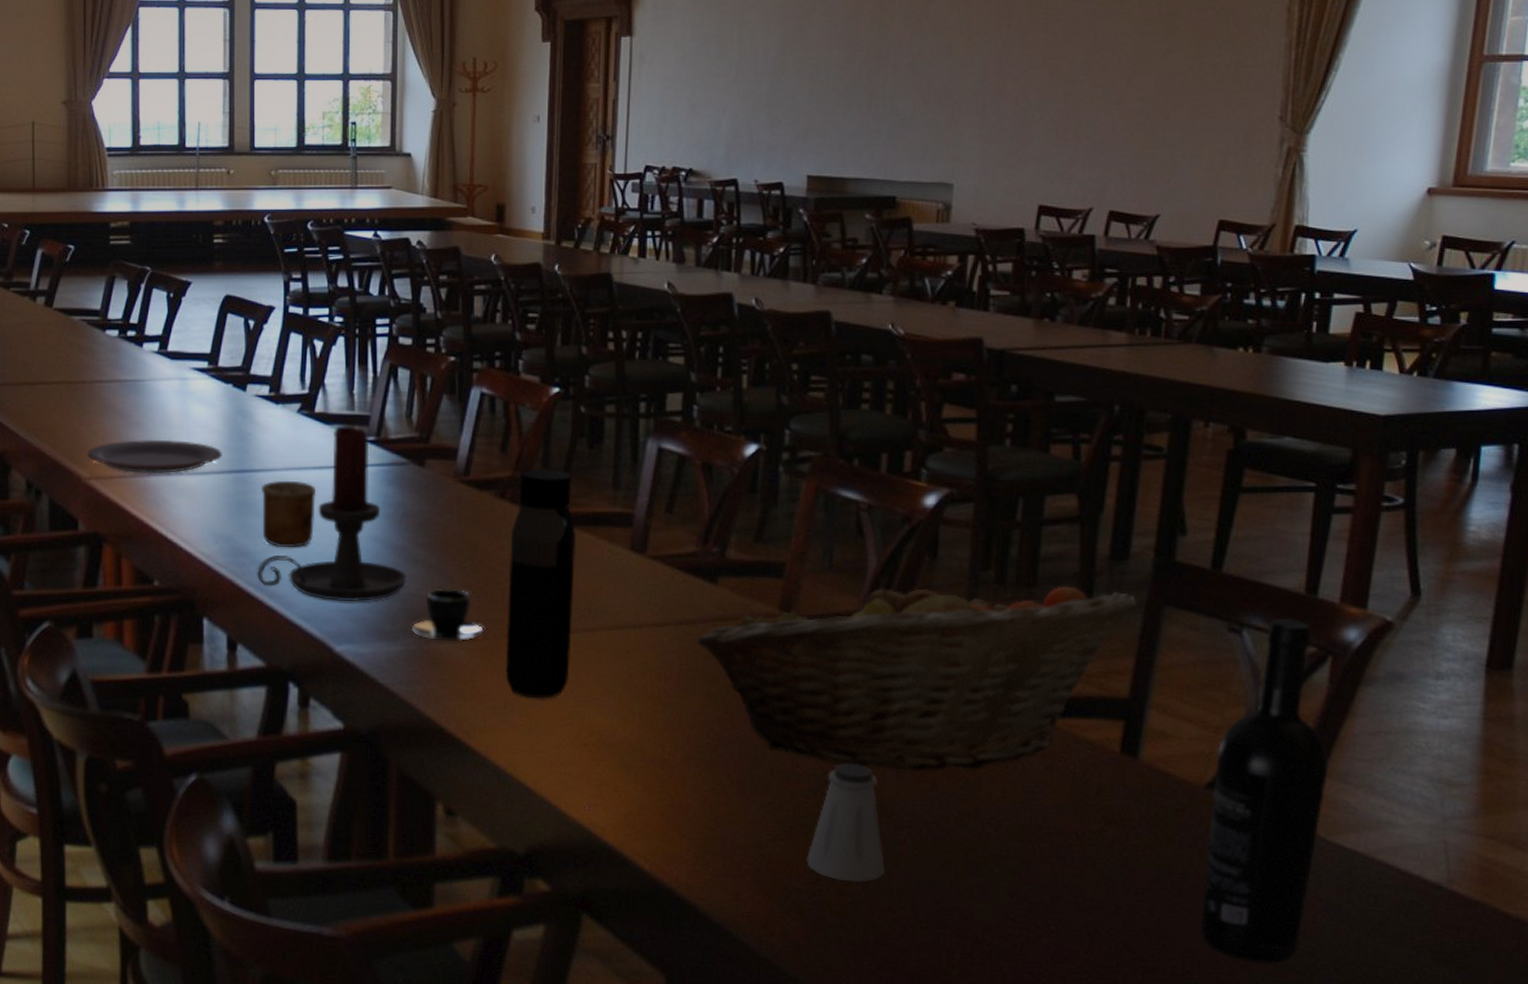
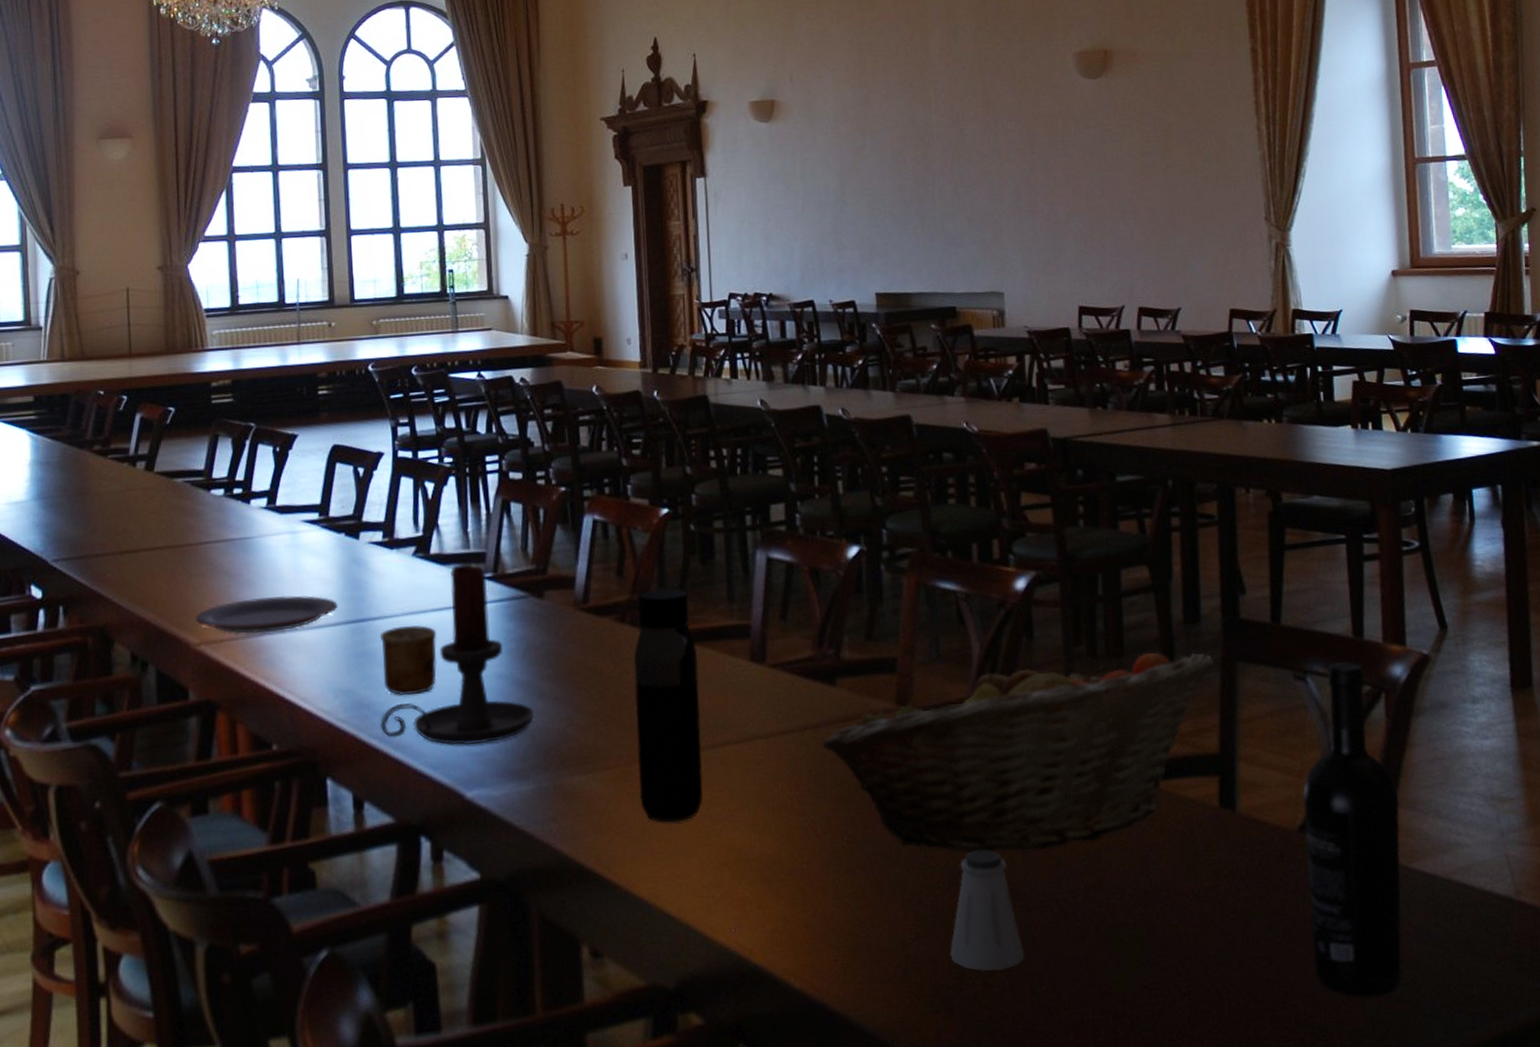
teacup: present [411,588,484,642] -> none [541,718,615,775]

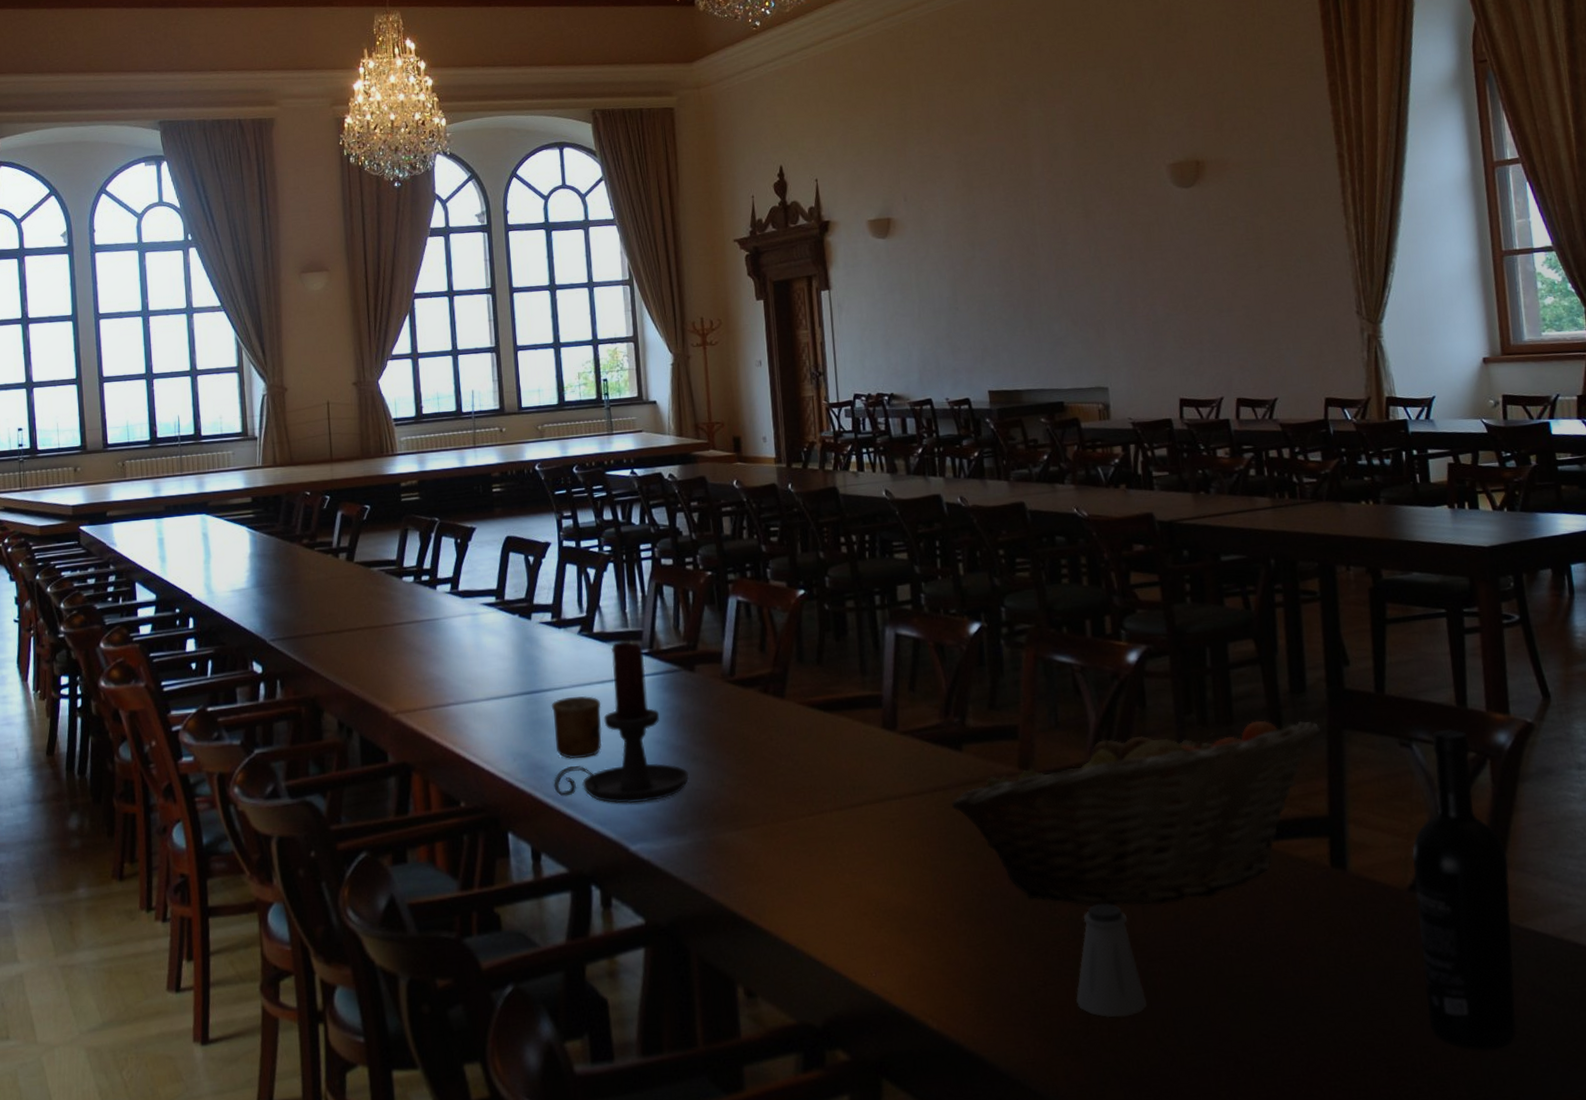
plate: present [196,595,338,634] -> none [392,669,514,704]
water bottle: present [633,588,703,823] -> none [776,662,843,876]

